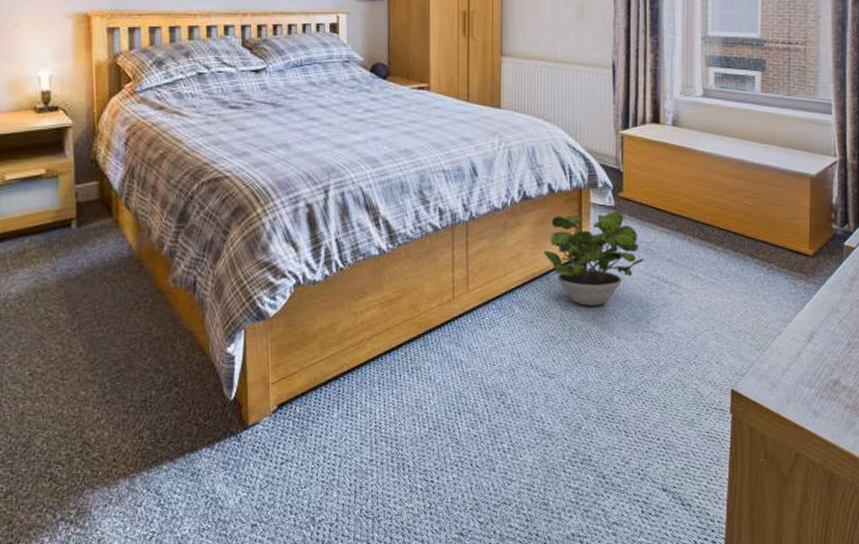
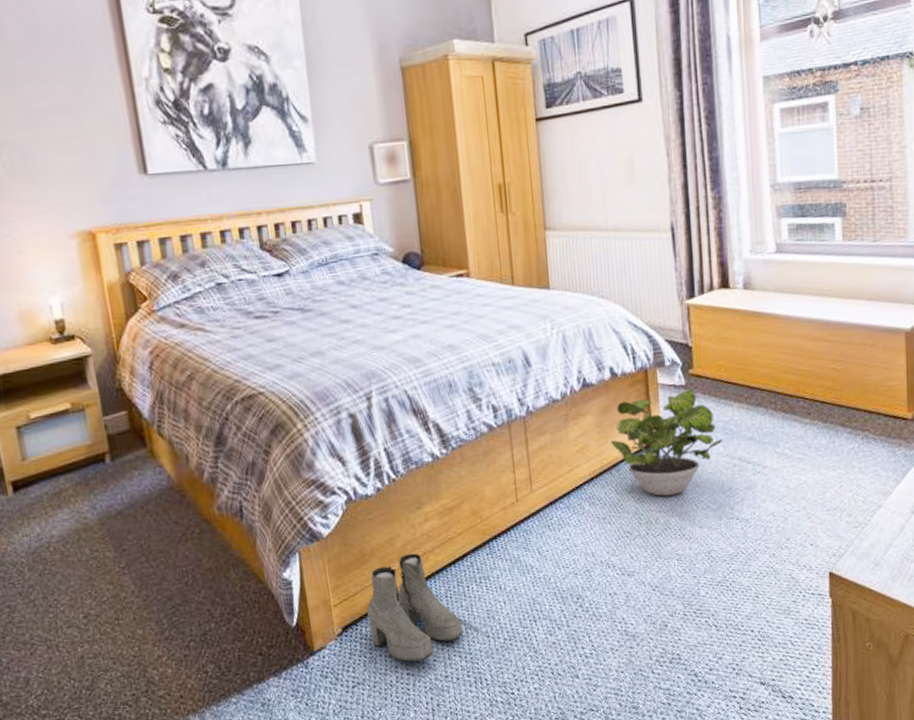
boots: none [303,339,391,444] -> present [367,553,463,662]

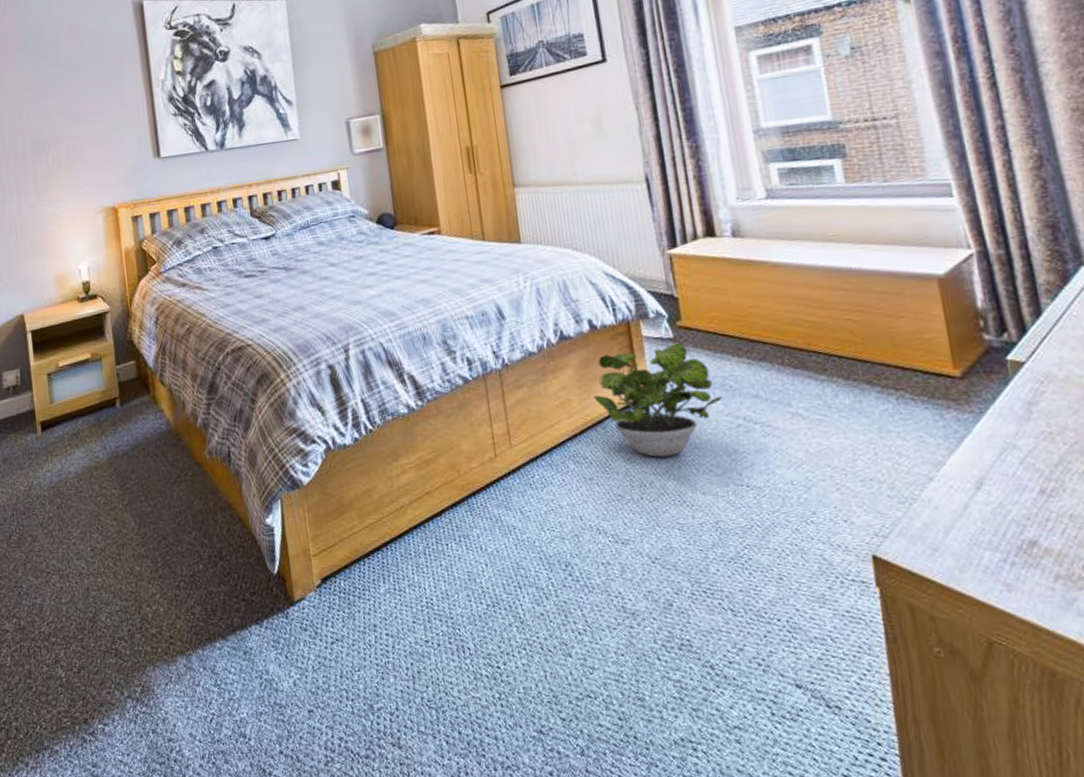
boots: present [367,553,463,662] -> none [345,506,443,622]

